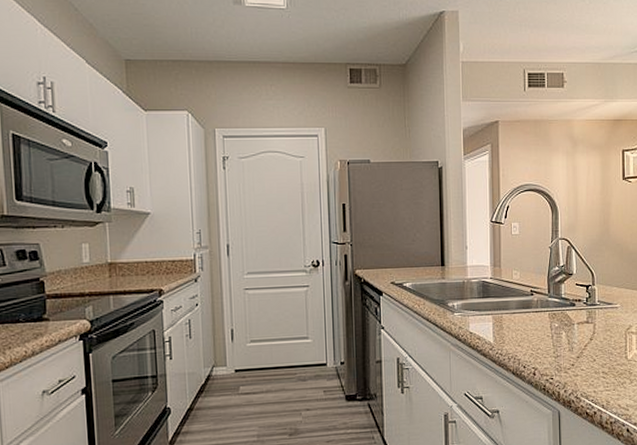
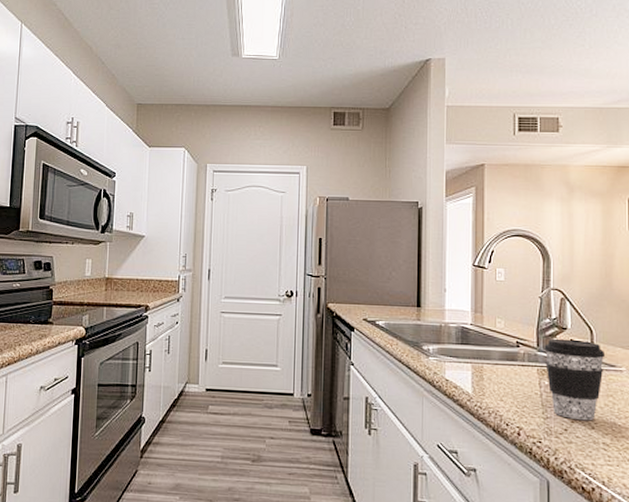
coffee cup: none [554,283,604,355] -> present [544,338,606,421]

